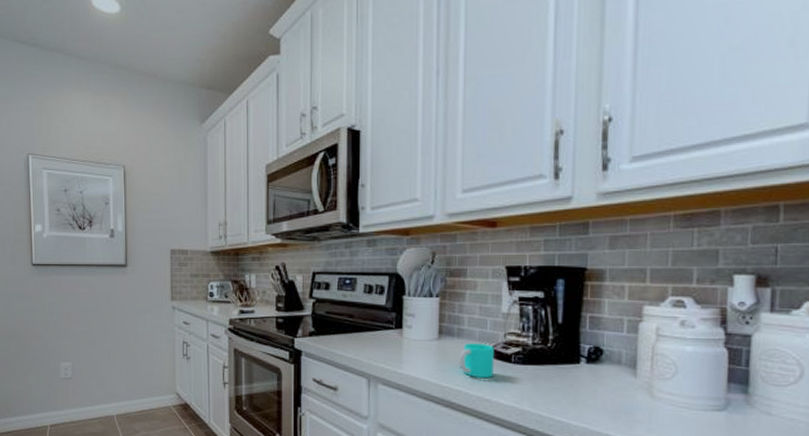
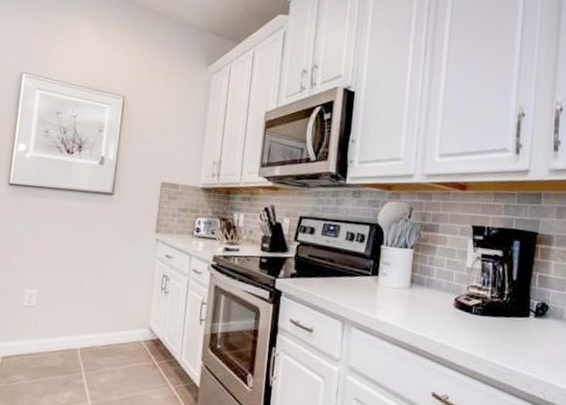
cup: present [458,342,494,378] -> none [426,292,458,326]

